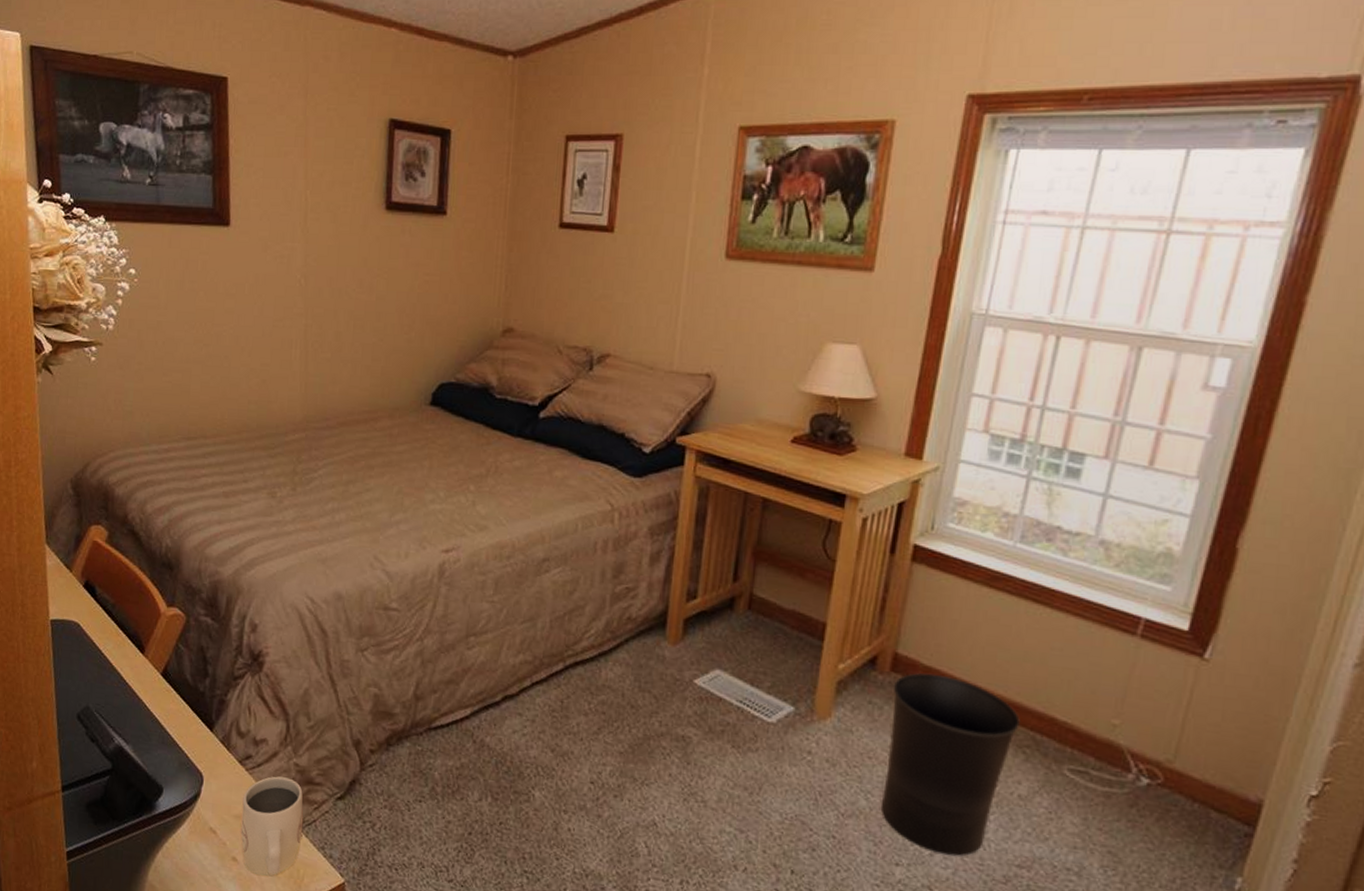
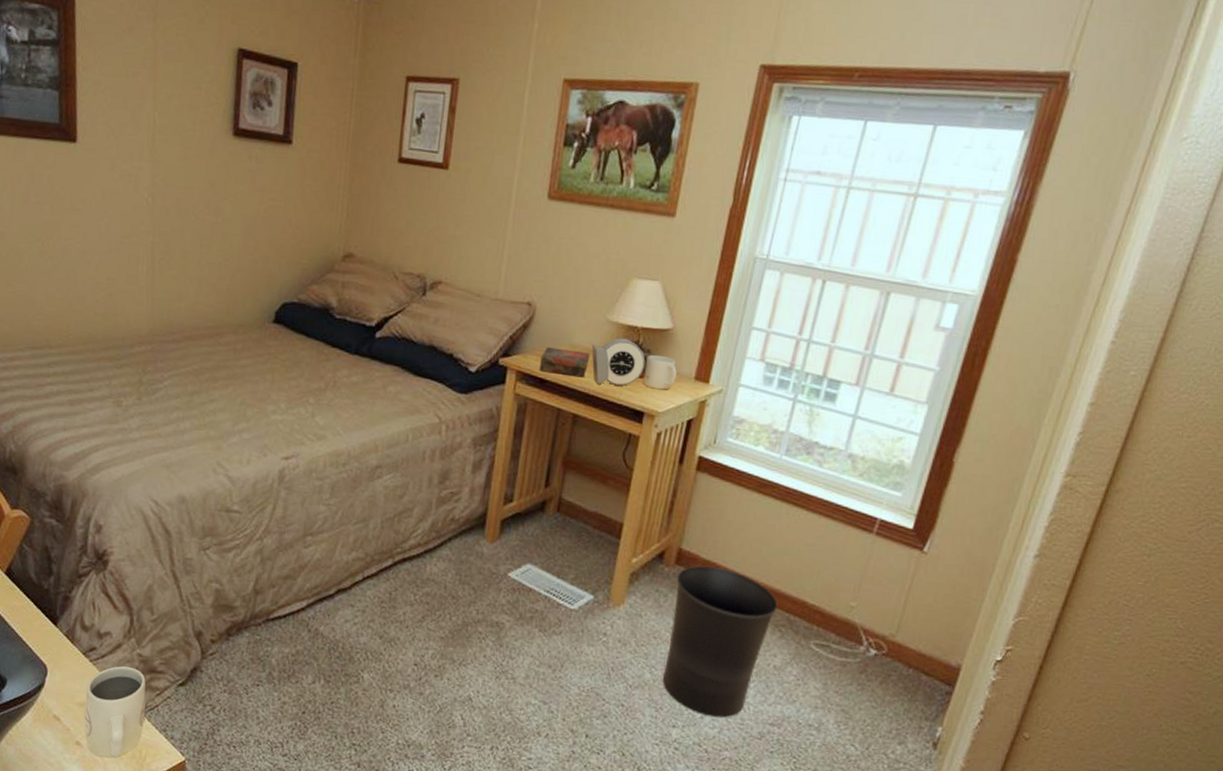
book: none [723,423,781,457] -> present [540,347,591,378]
alarm clock: none [781,410,845,465] -> present [591,337,646,386]
mug: none [843,429,883,469] -> present [643,355,677,390]

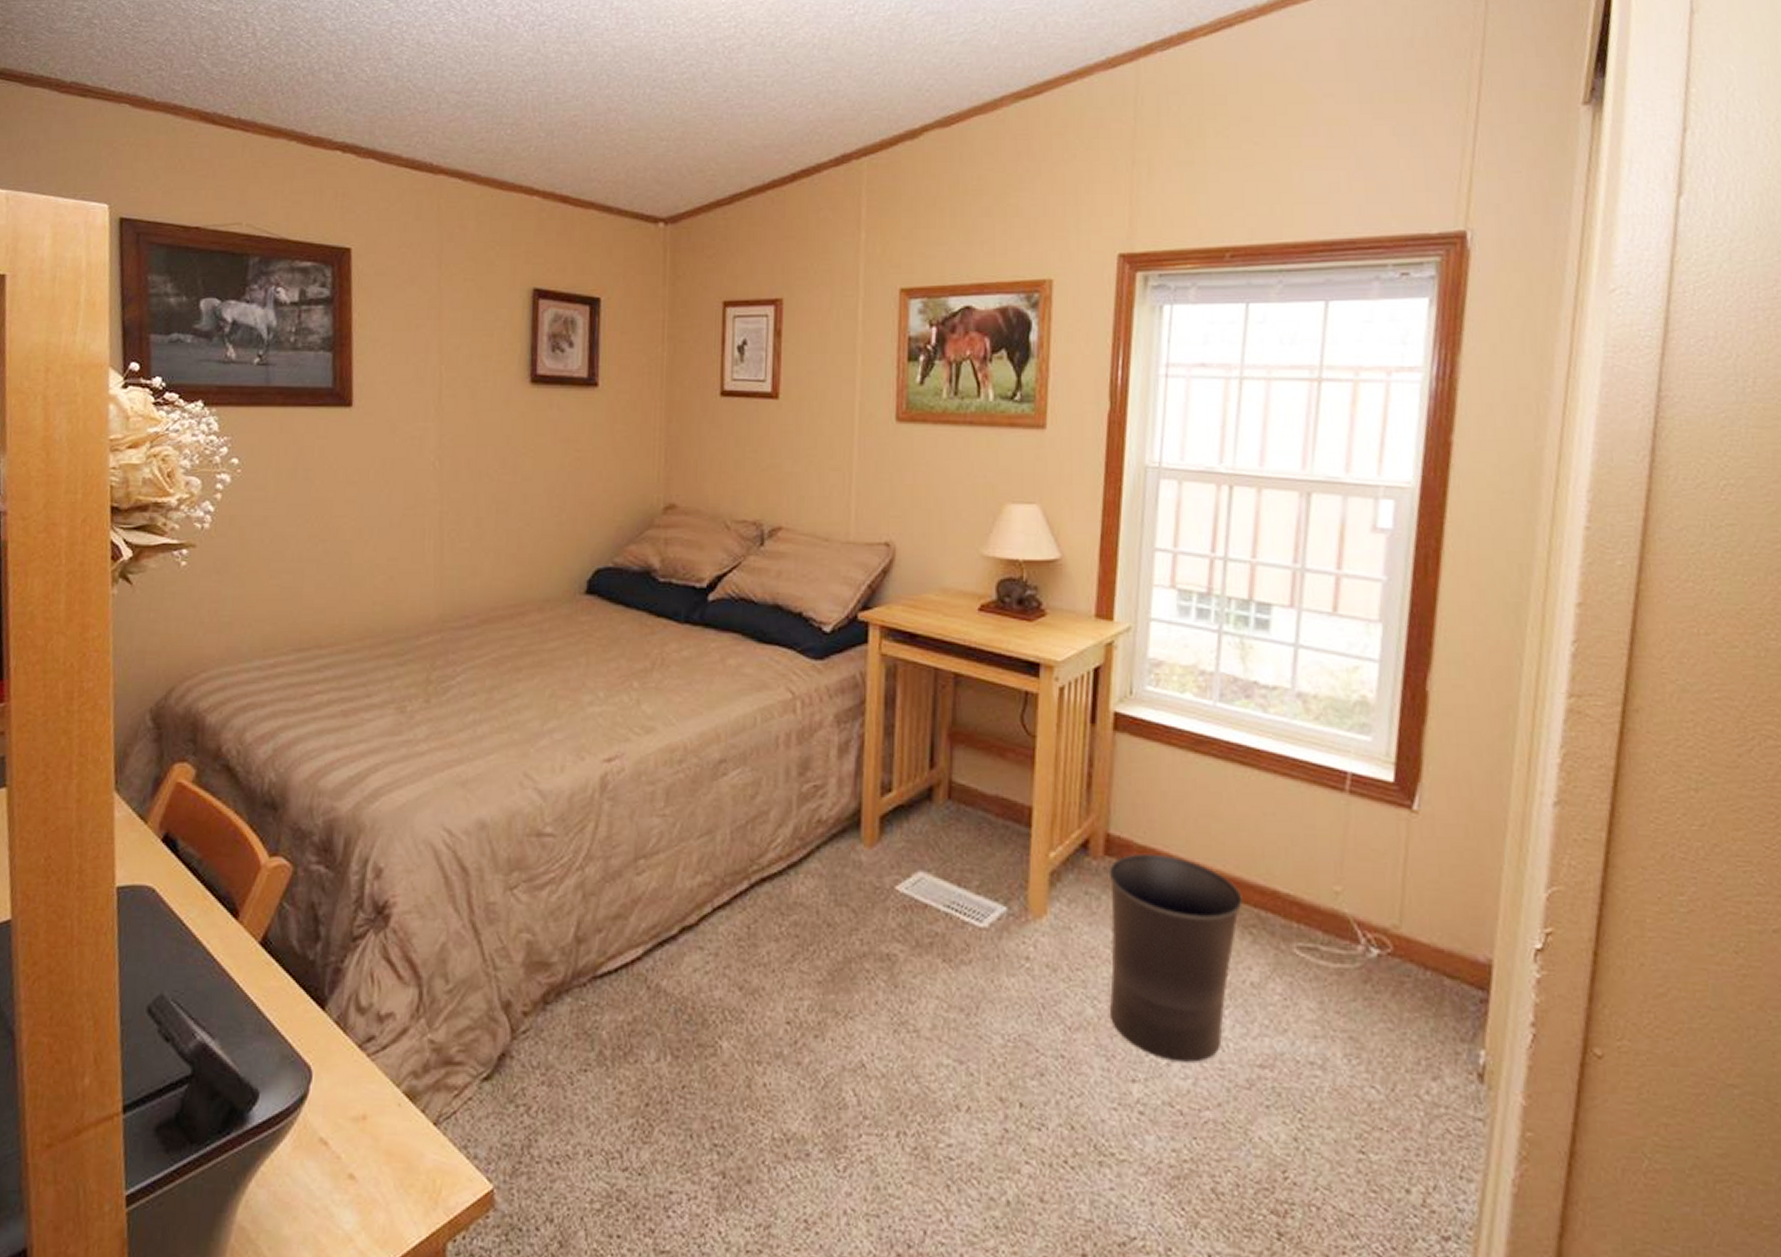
mug: present [83,666,147,758] -> none [359,1059,441,1195]
book: present [540,347,591,378] -> none [908,594,967,627]
alarm clock: present [591,337,646,386] -> none [966,575,1034,634]
mug: present [643,355,677,390] -> none [1033,592,1073,634]

